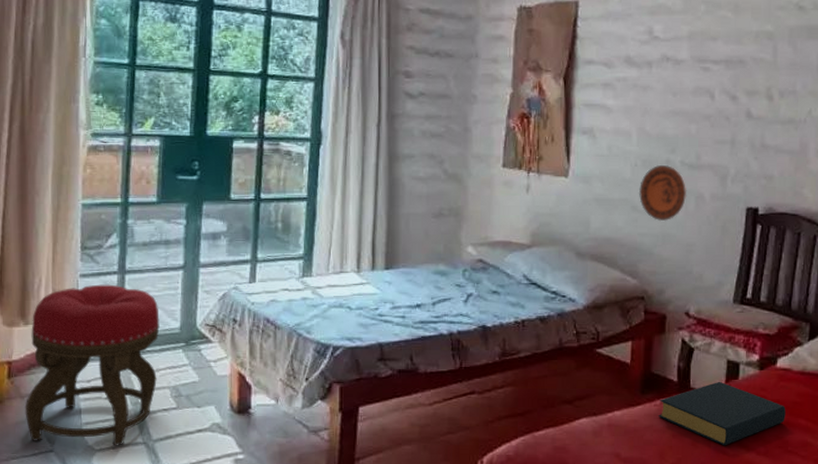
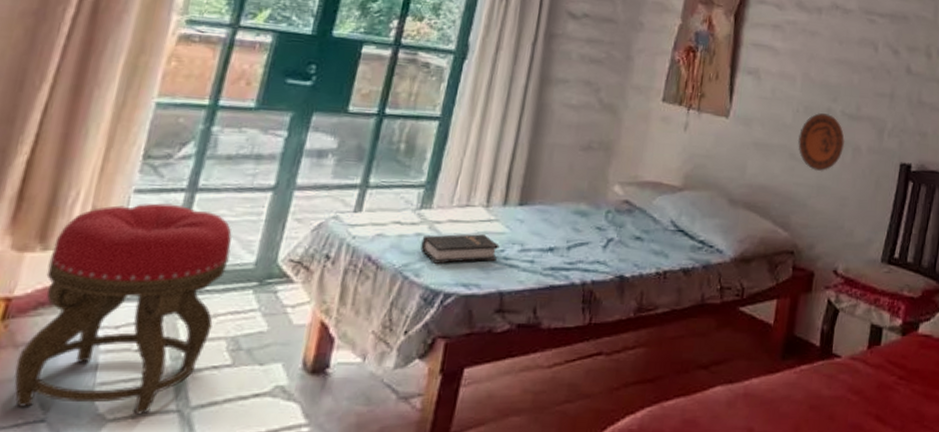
hardback book: none [308,296,374,322] -> present [420,234,500,264]
hardback book: present [658,381,786,446] -> none [797,347,924,420]

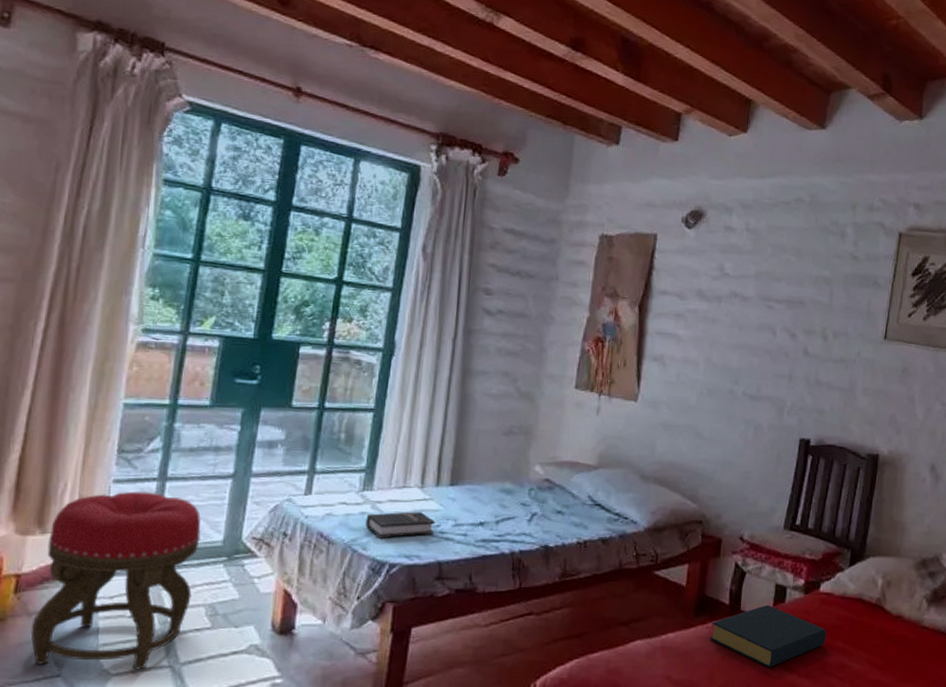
decorative plate: present [797,113,845,172] -> none [702,395,747,449]
hardback book: none [797,347,924,420] -> present [709,604,826,668]

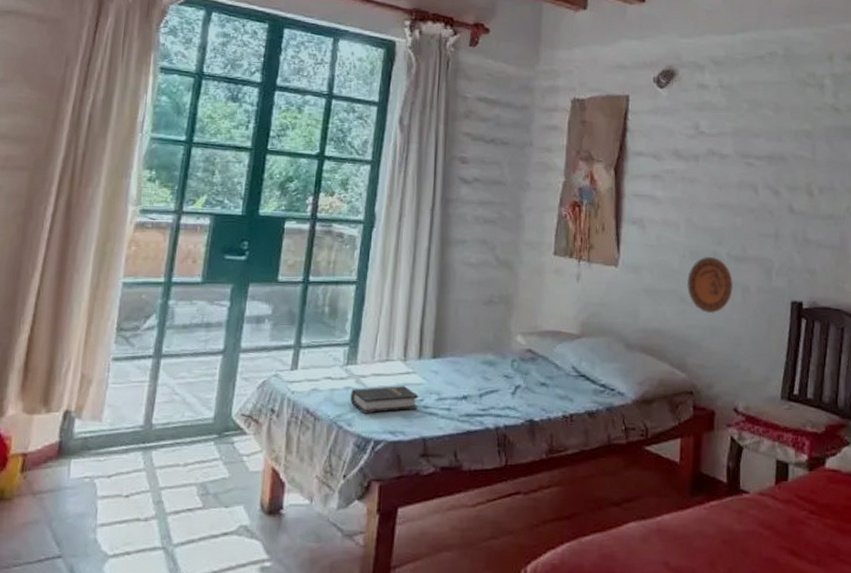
stool: present [30,491,201,670] -> none [34,369,194,552]
decorative plate: none [702,395,747,449] -> present [686,257,734,314]
hardback book: present [709,604,826,668] -> none [708,482,836,554]

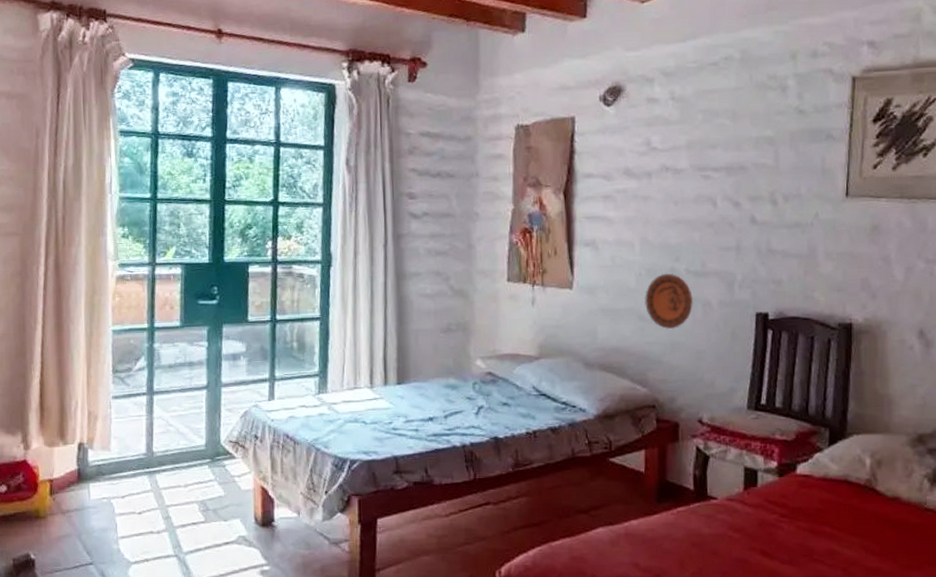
hardback book: present [350,386,419,414] -> none [324,411,388,437]

